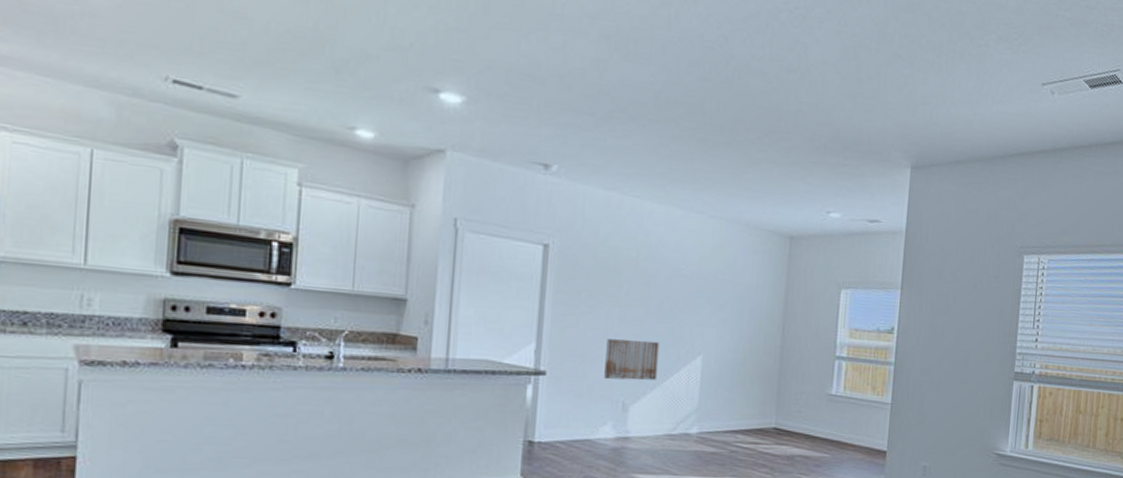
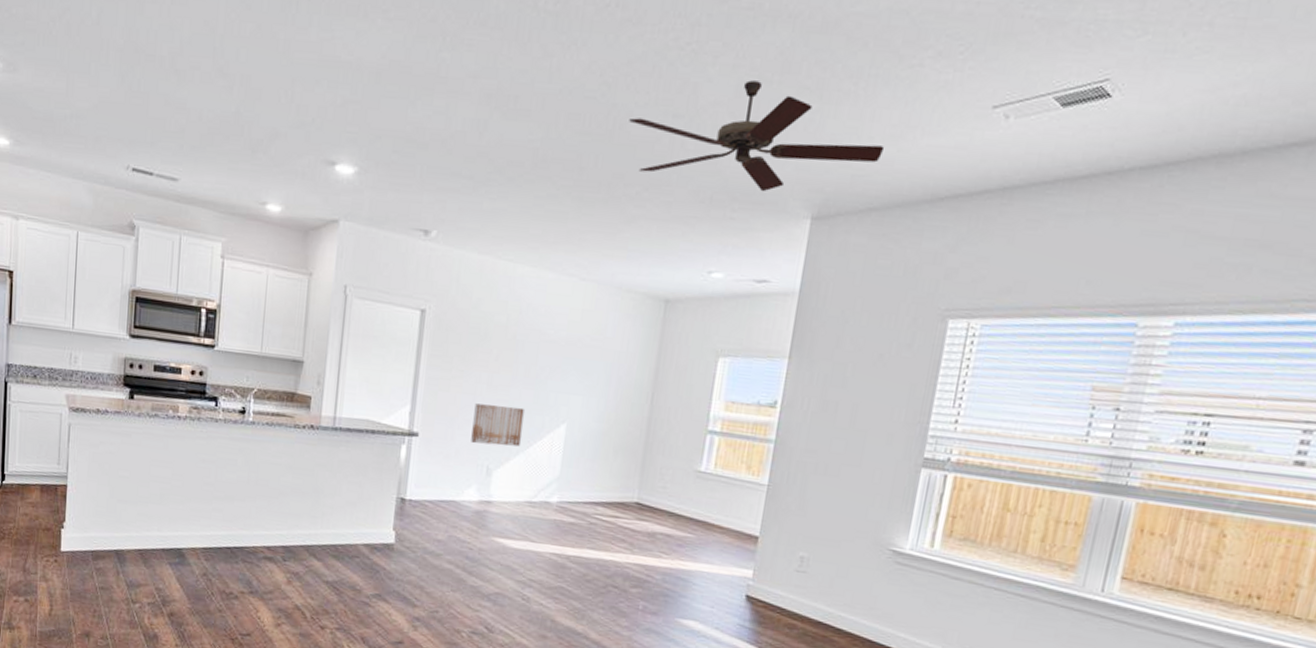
ceiling fan: none [747,45,965,143] -> present [629,80,885,192]

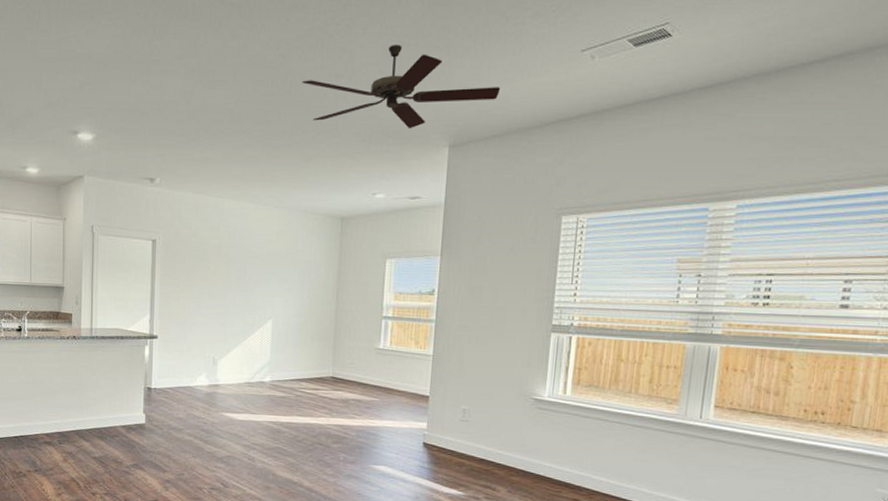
wall art: present [471,403,526,447] -> none [199,309,240,341]

